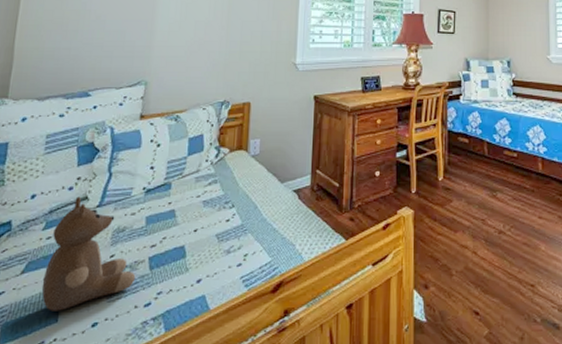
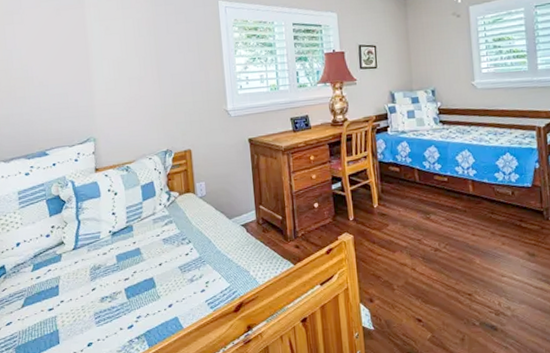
teddy bear: present [41,196,136,311] -> none [40,242,117,336]

